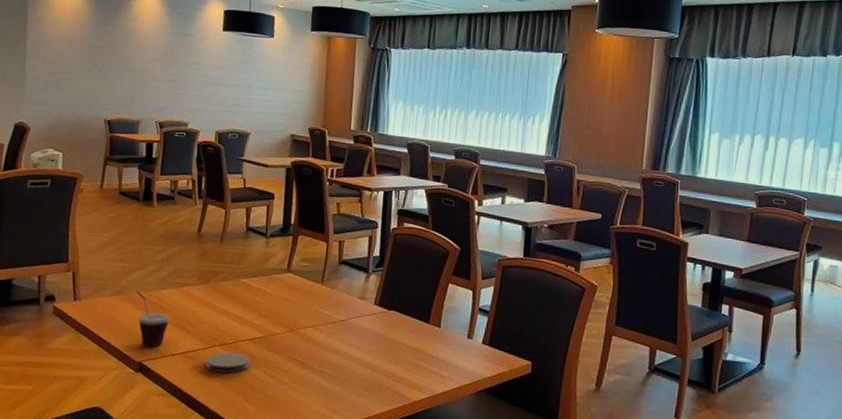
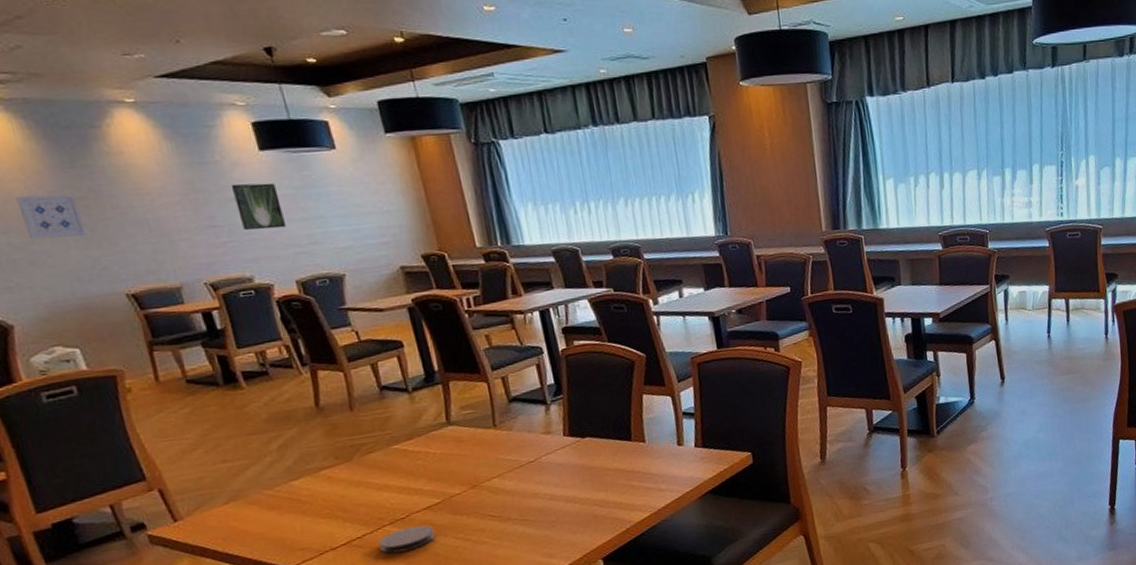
wall art: none [62,40,99,73] -> present [16,194,87,240]
cup: present [137,291,170,347] -> none [258,490,316,549]
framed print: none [194,52,225,90] -> present [230,183,286,230]

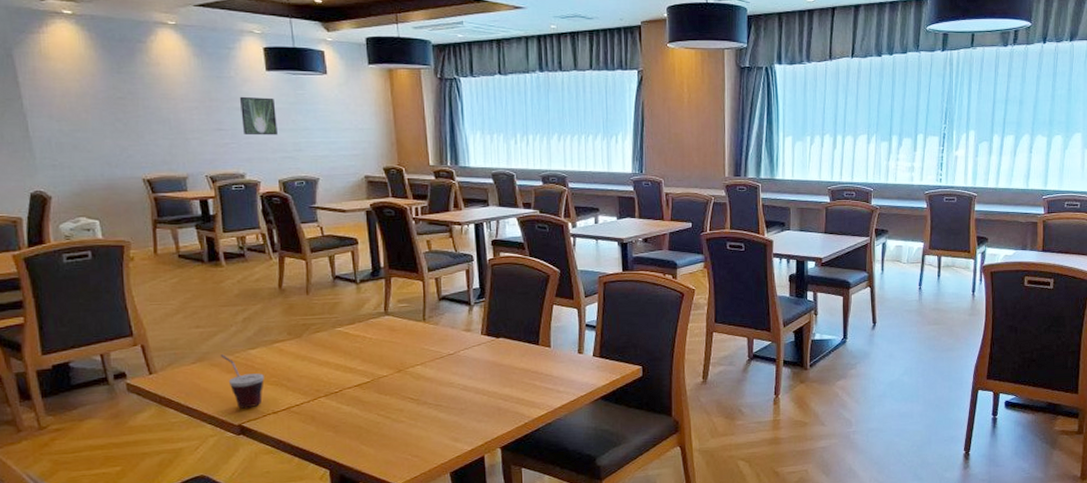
wall art: present [16,194,87,240] -> none [71,93,121,128]
cup: none [258,490,316,549] -> present [221,354,264,409]
coaster: present [378,525,435,554] -> none [313,400,361,422]

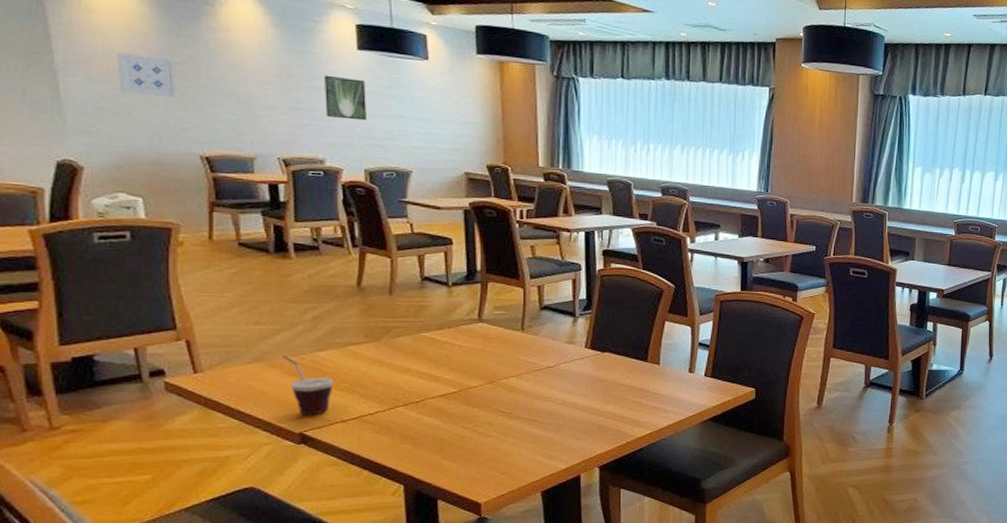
wall art: none [71,93,121,128] -> present [117,53,177,97]

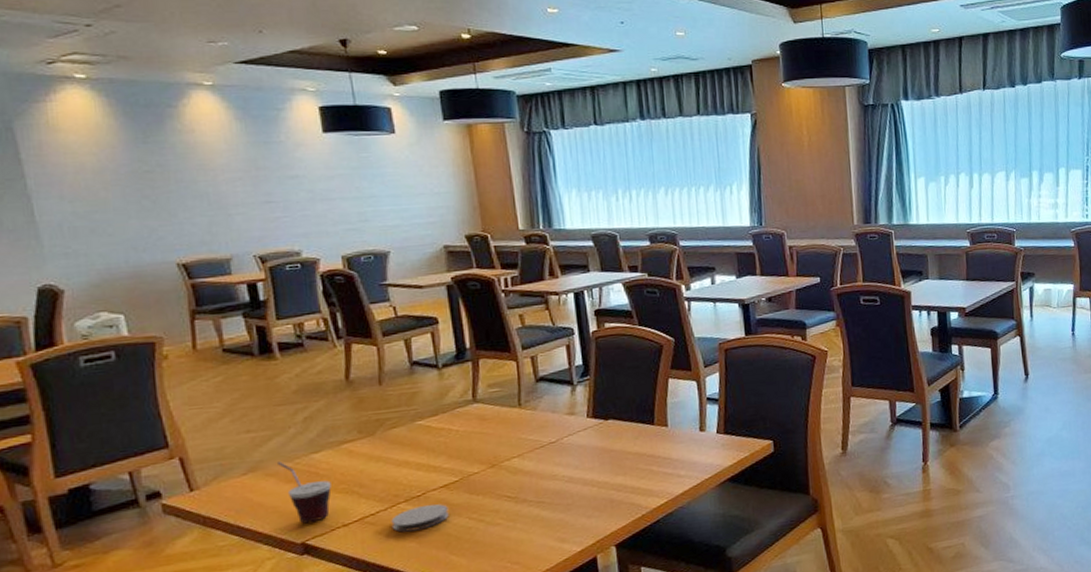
wall art: present [117,53,177,97] -> none [87,167,149,209]
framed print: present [323,74,366,121] -> none [291,162,339,207]
coaster: none [388,410,445,434] -> present [391,504,449,532]

